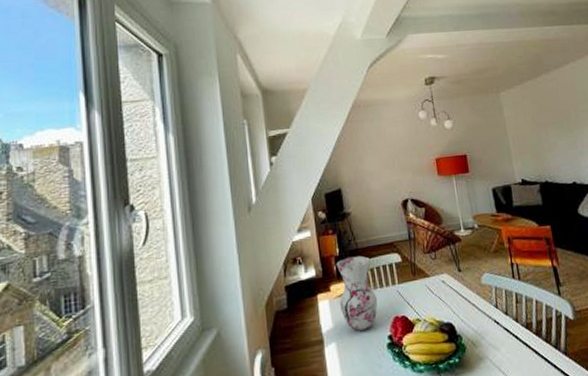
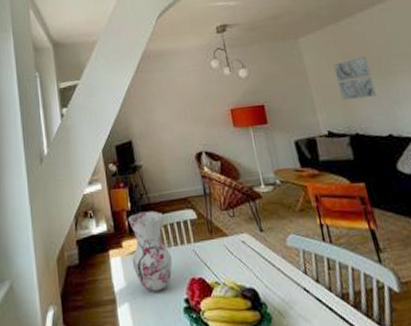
wall art: none [529,110,565,151] -> present [333,56,377,101]

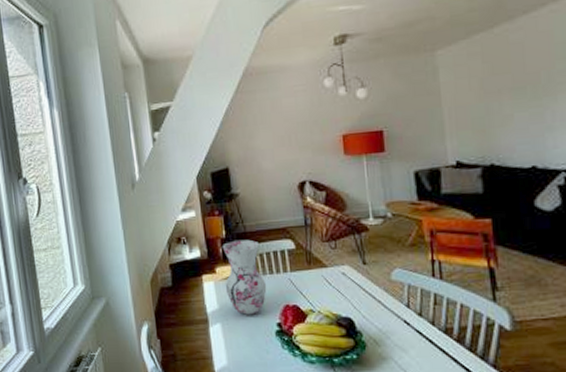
wall art: present [333,56,377,101] -> none [476,72,525,126]

